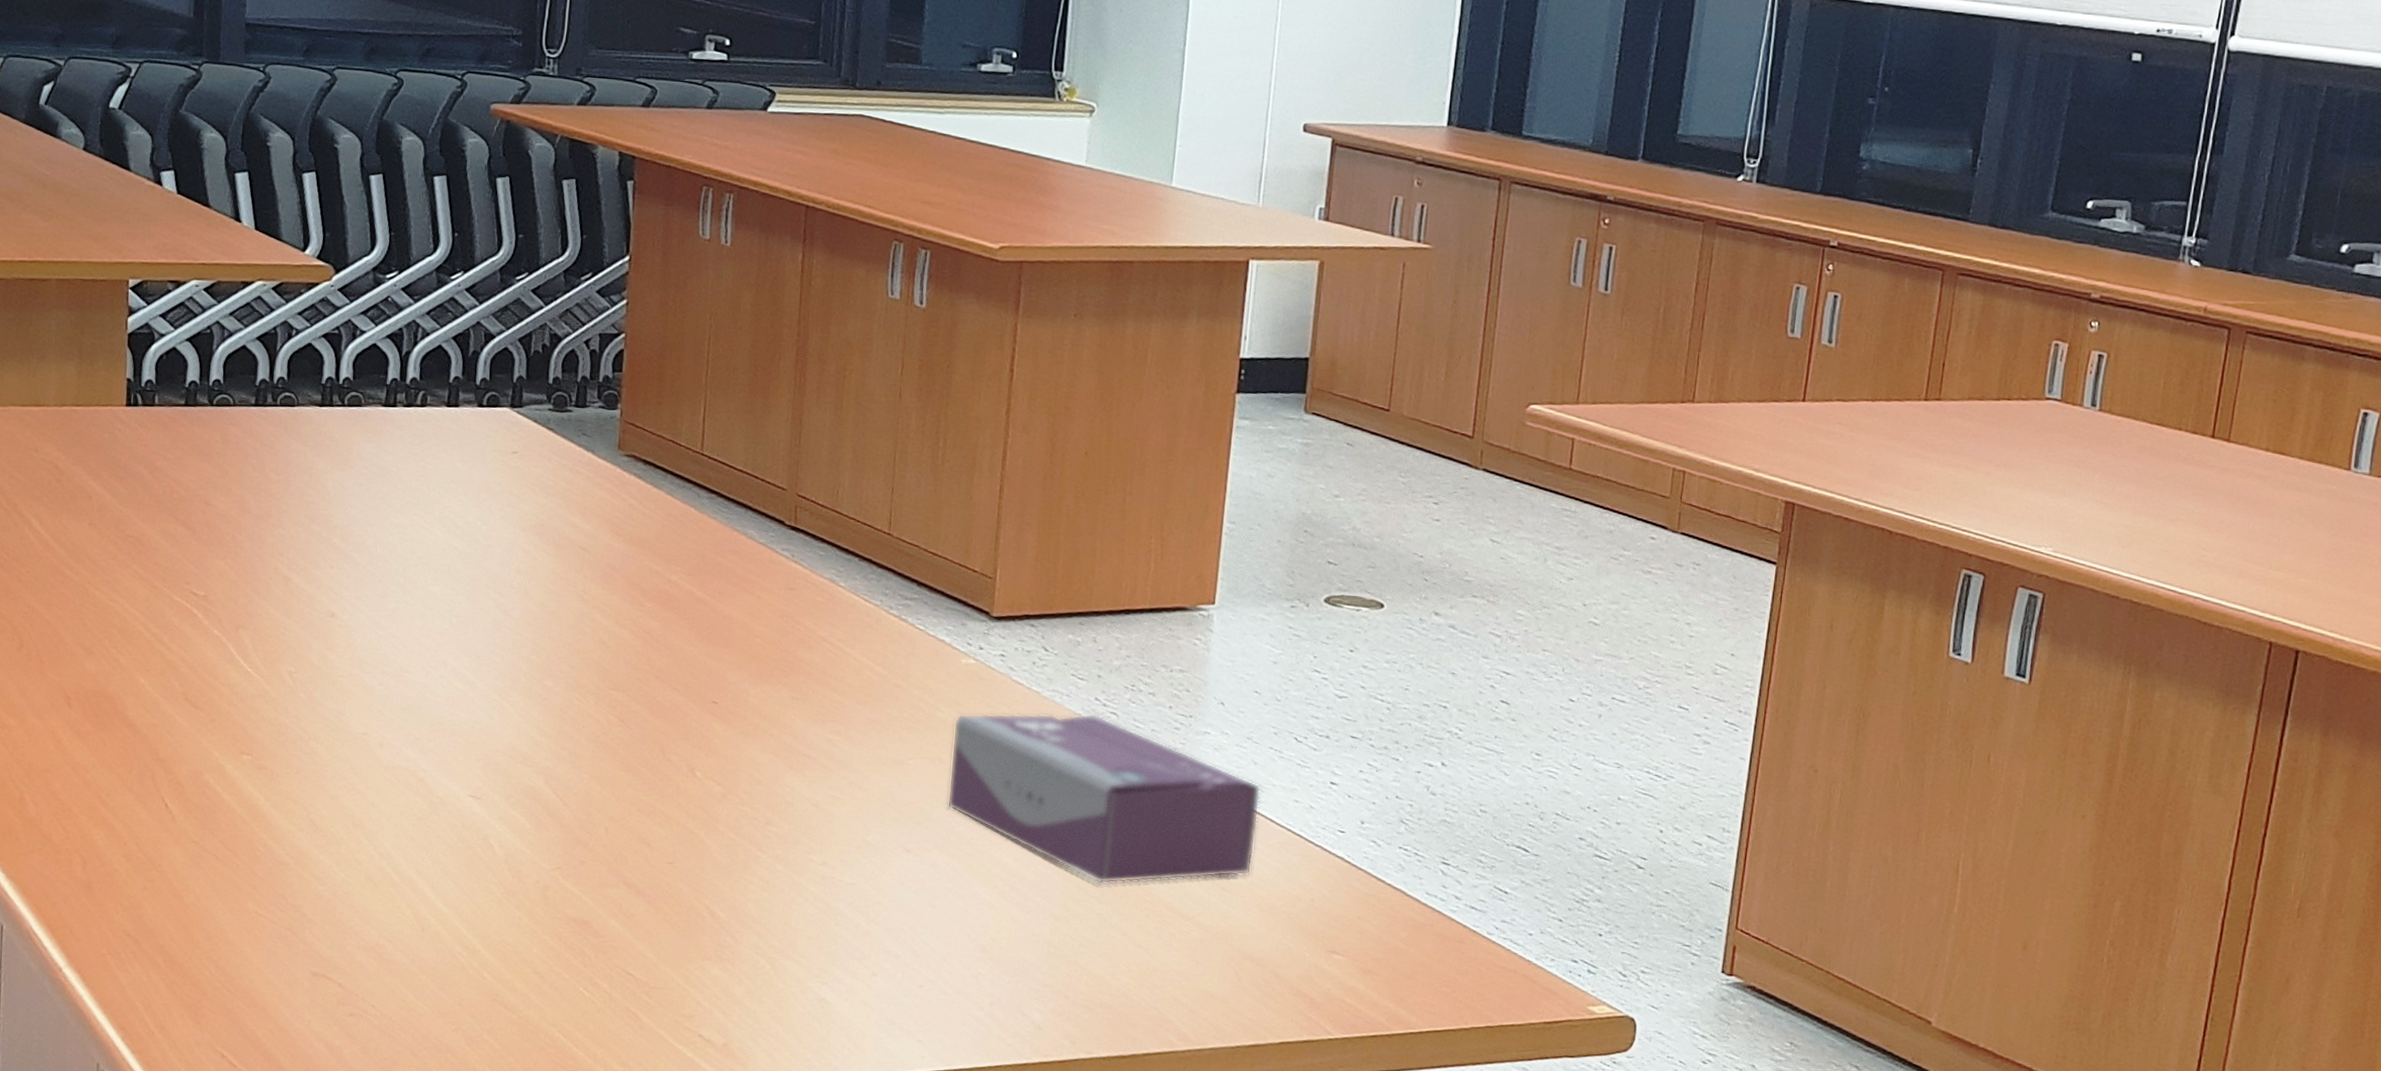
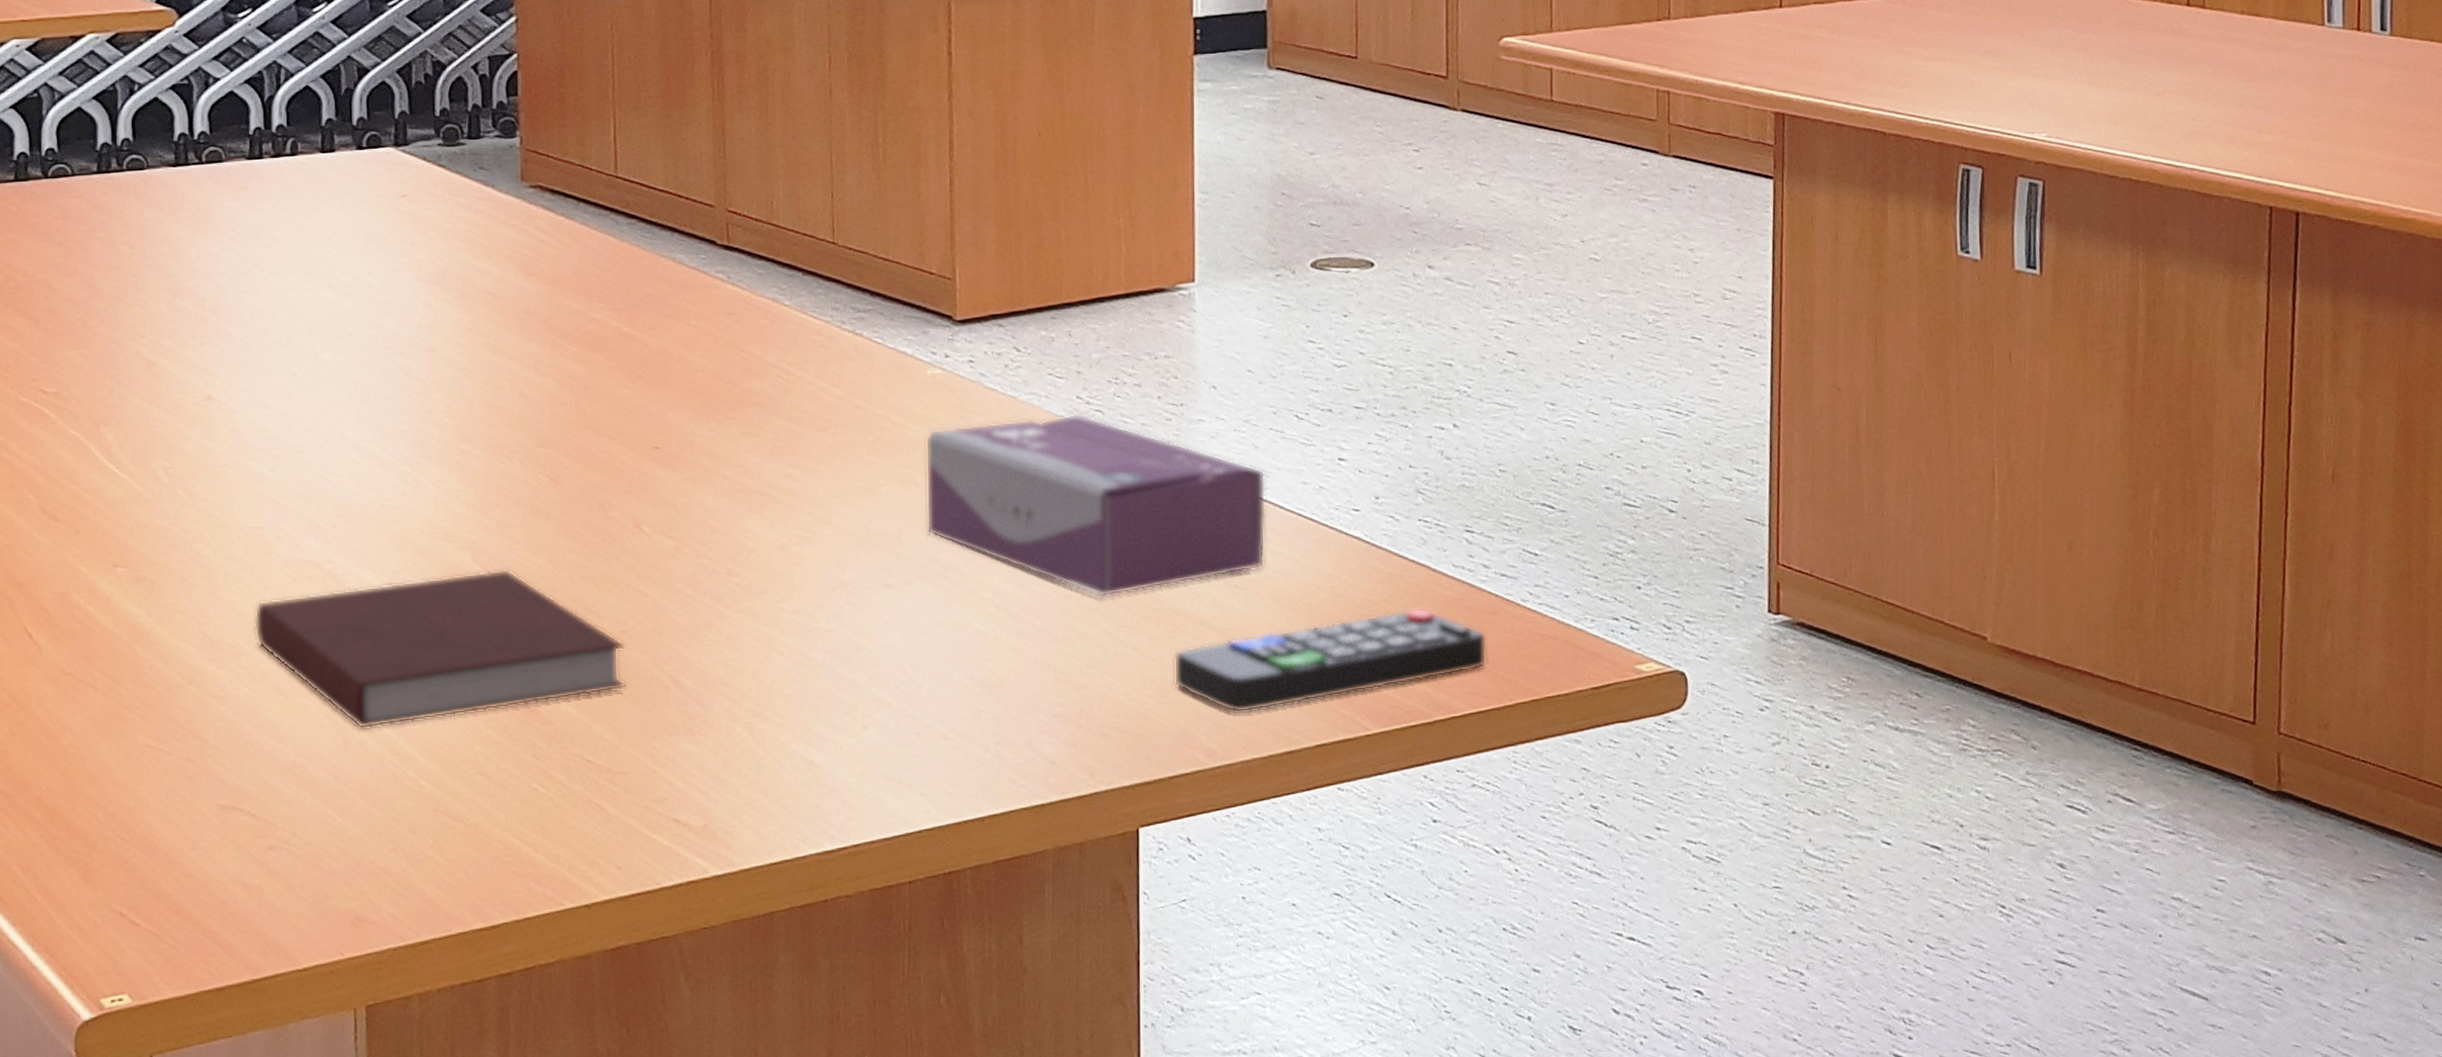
notebook: none [354,794,670,922] -> present [254,568,627,729]
remote control: none [1156,928,1451,1005] -> present [1173,608,1487,713]

